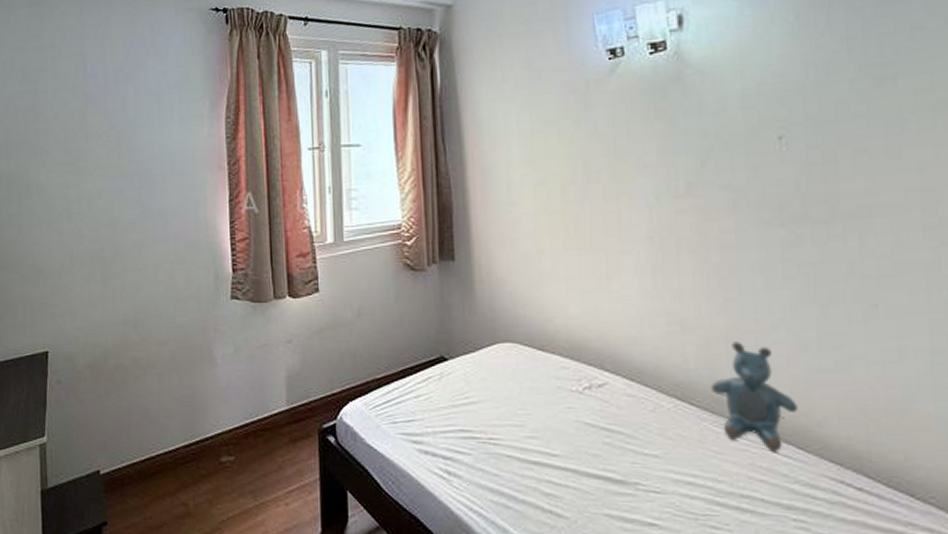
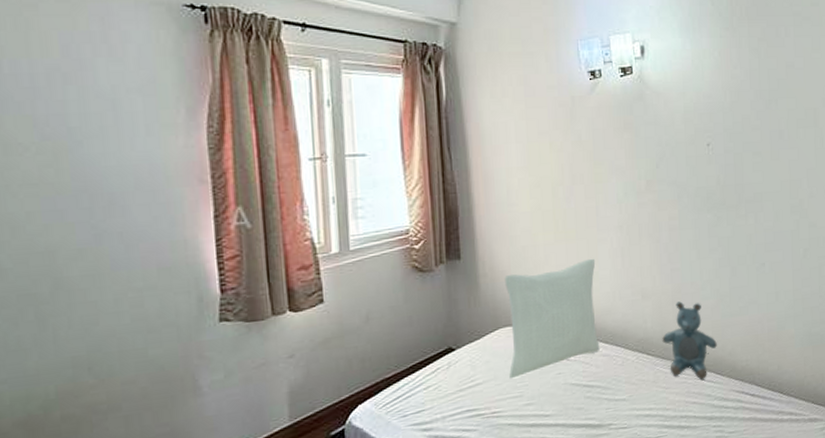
pillow: none [503,273,623,404] -> present [504,258,600,379]

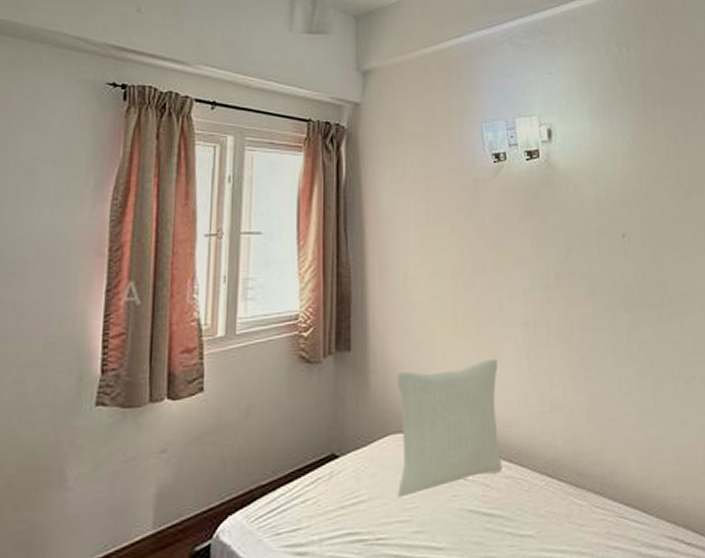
stuffed animal: present [662,301,717,380] -> none [575,416,642,518]

